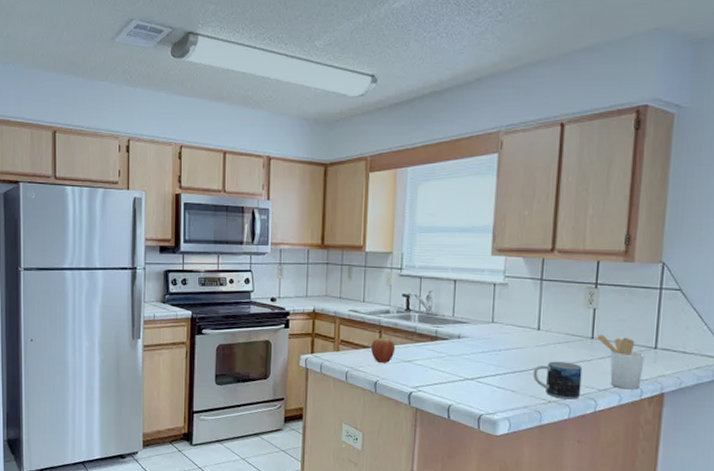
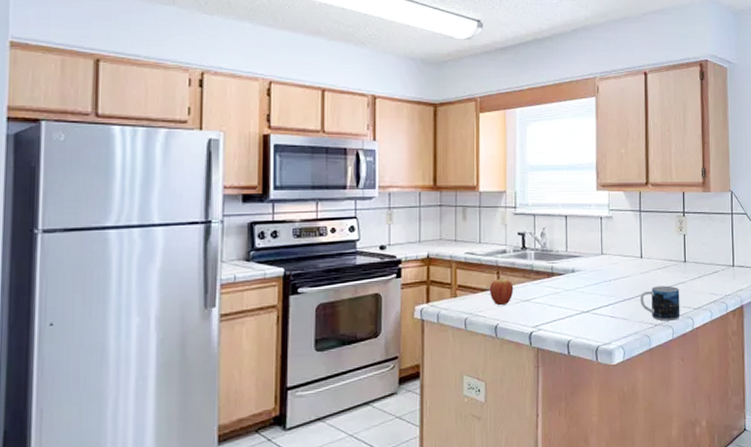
utensil holder: present [596,335,645,390] -> none [688,258,726,306]

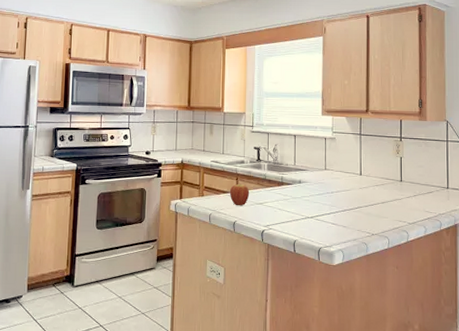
mug: present [640,285,680,321] -> none [358,200,396,232]

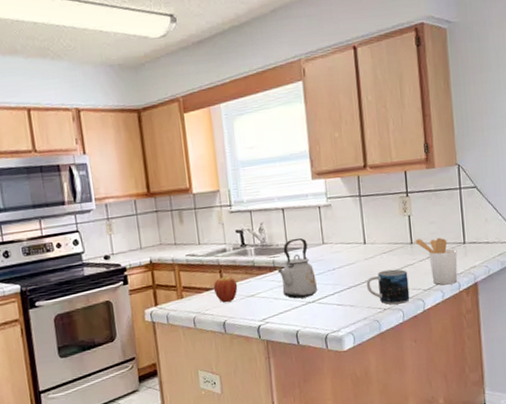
kettle: none [284,161,317,213] -> present [278,237,318,299]
mug: none [358,200,396,232] -> present [366,269,410,305]
utensil holder: none [404,178,441,222] -> present [415,237,458,285]

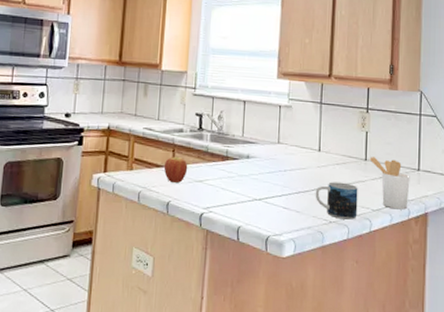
kettle: present [278,237,318,299] -> none [229,132,267,194]

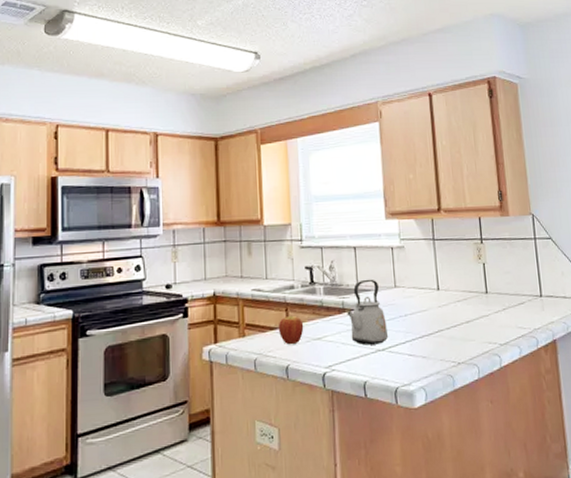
kettle: none [229,132,267,194] -> present [347,279,389,345]
mug: present [315,182,358,220] -> none [439,319,486,359]
utensil holder: present [369,157,410,210] -> none [490,288,535,341]

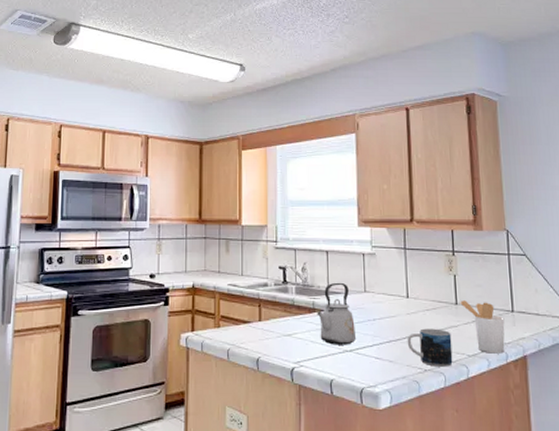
fruit: present [278,315,304,344] -> none [251,311,275,338]
mug: none [439,319,486,359] -> present [407,328,453,367]
utensil holder: none [490,288,535,341] -> present [460,300,505,354]

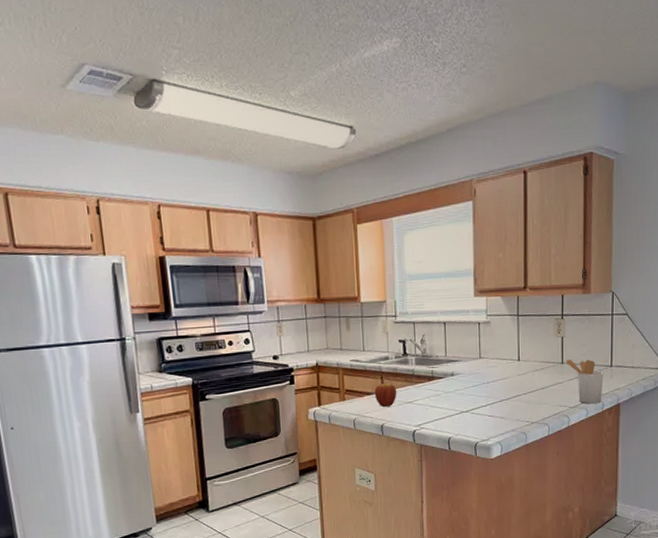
fruit: none [251,311,275,338] -> present [374,382,397,407]
kettle: present [317,282,357,345] -> none [435,351,472,408]
mug: present [407,328,453,367] -> none [517,386,556,419]

